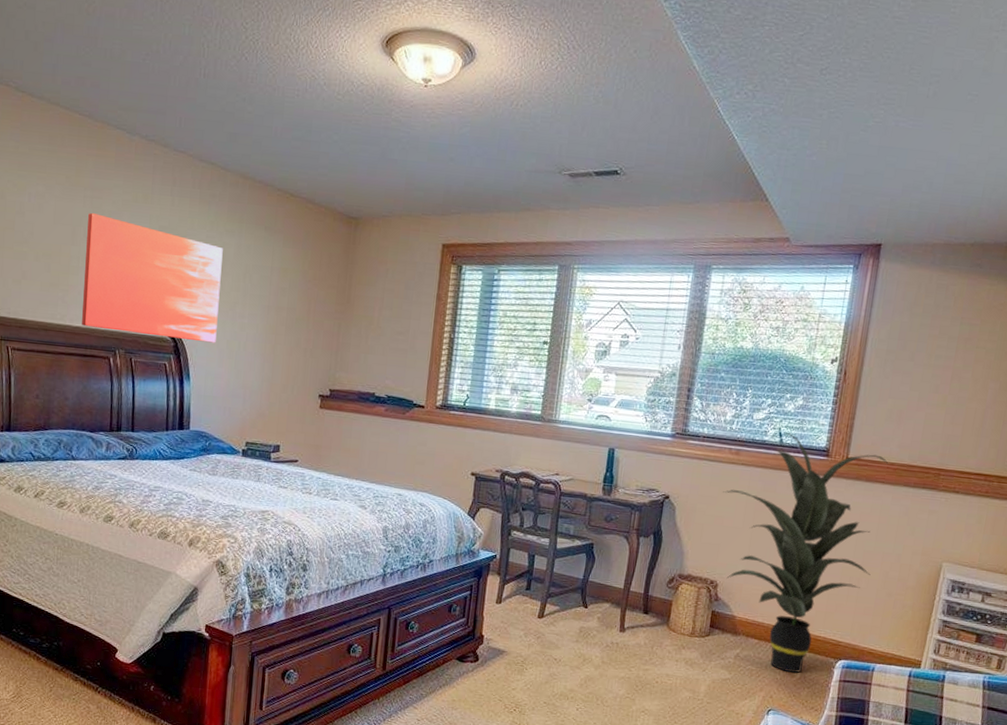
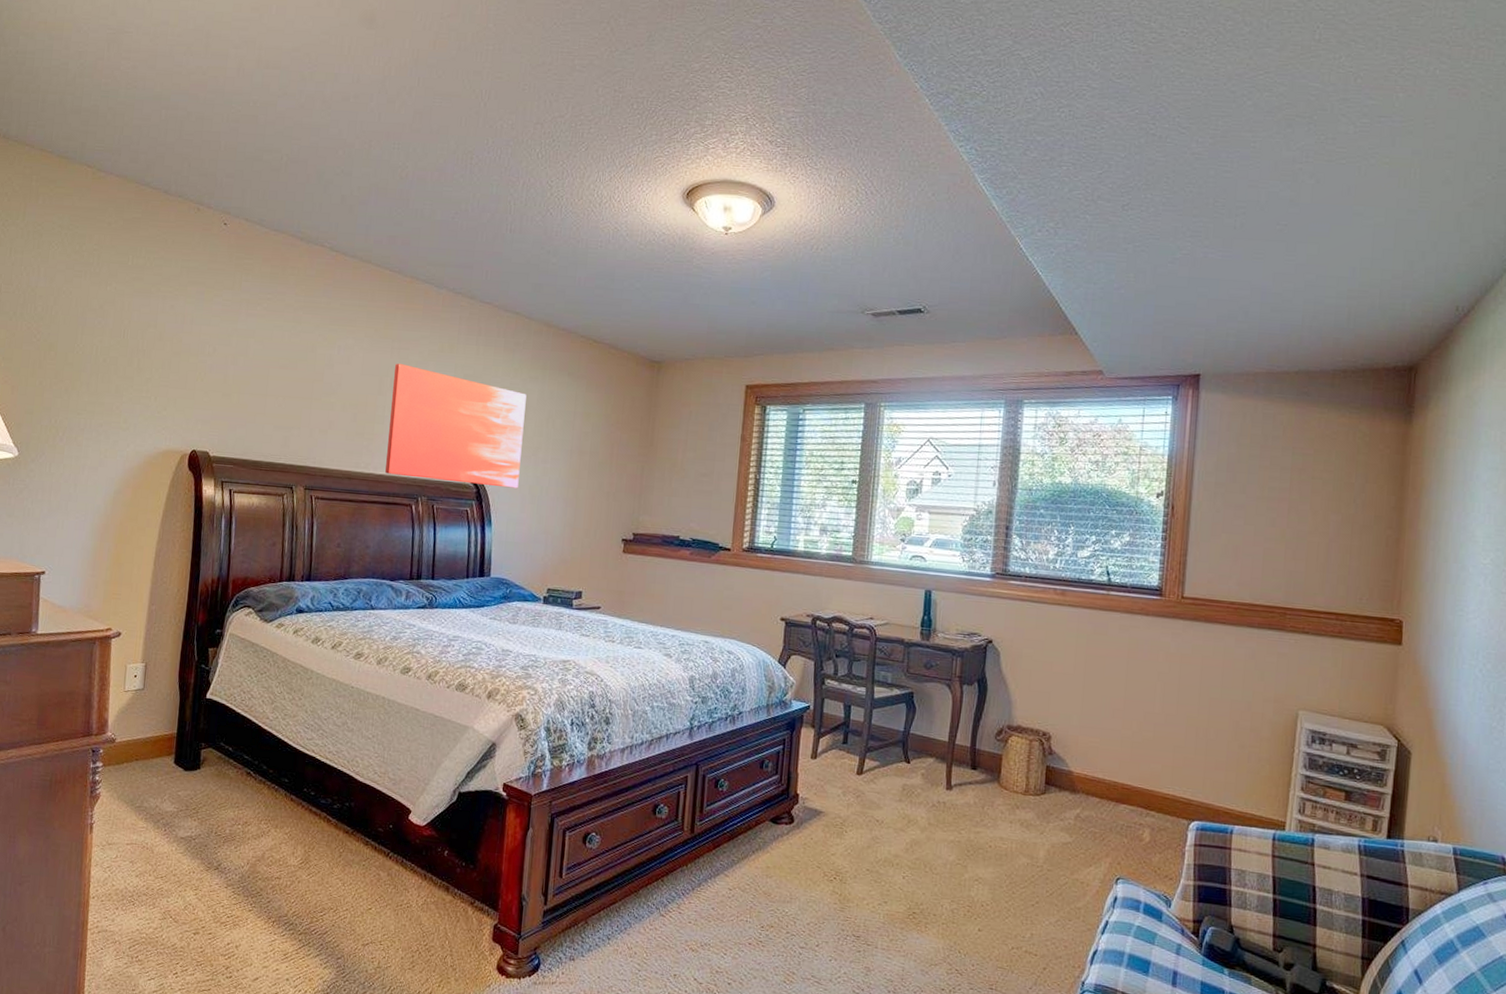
indoor plant: present [723,433,889,673] -> none [1050,571,1228,836]

